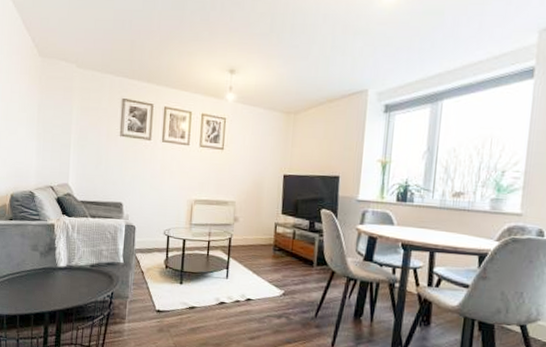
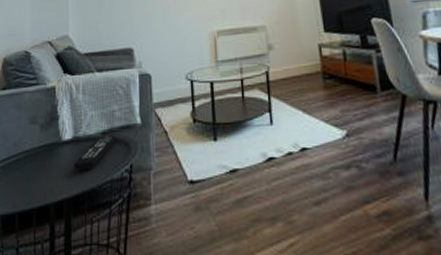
remote control: none [66,268,103,292] -> present [73,135,117,171]

